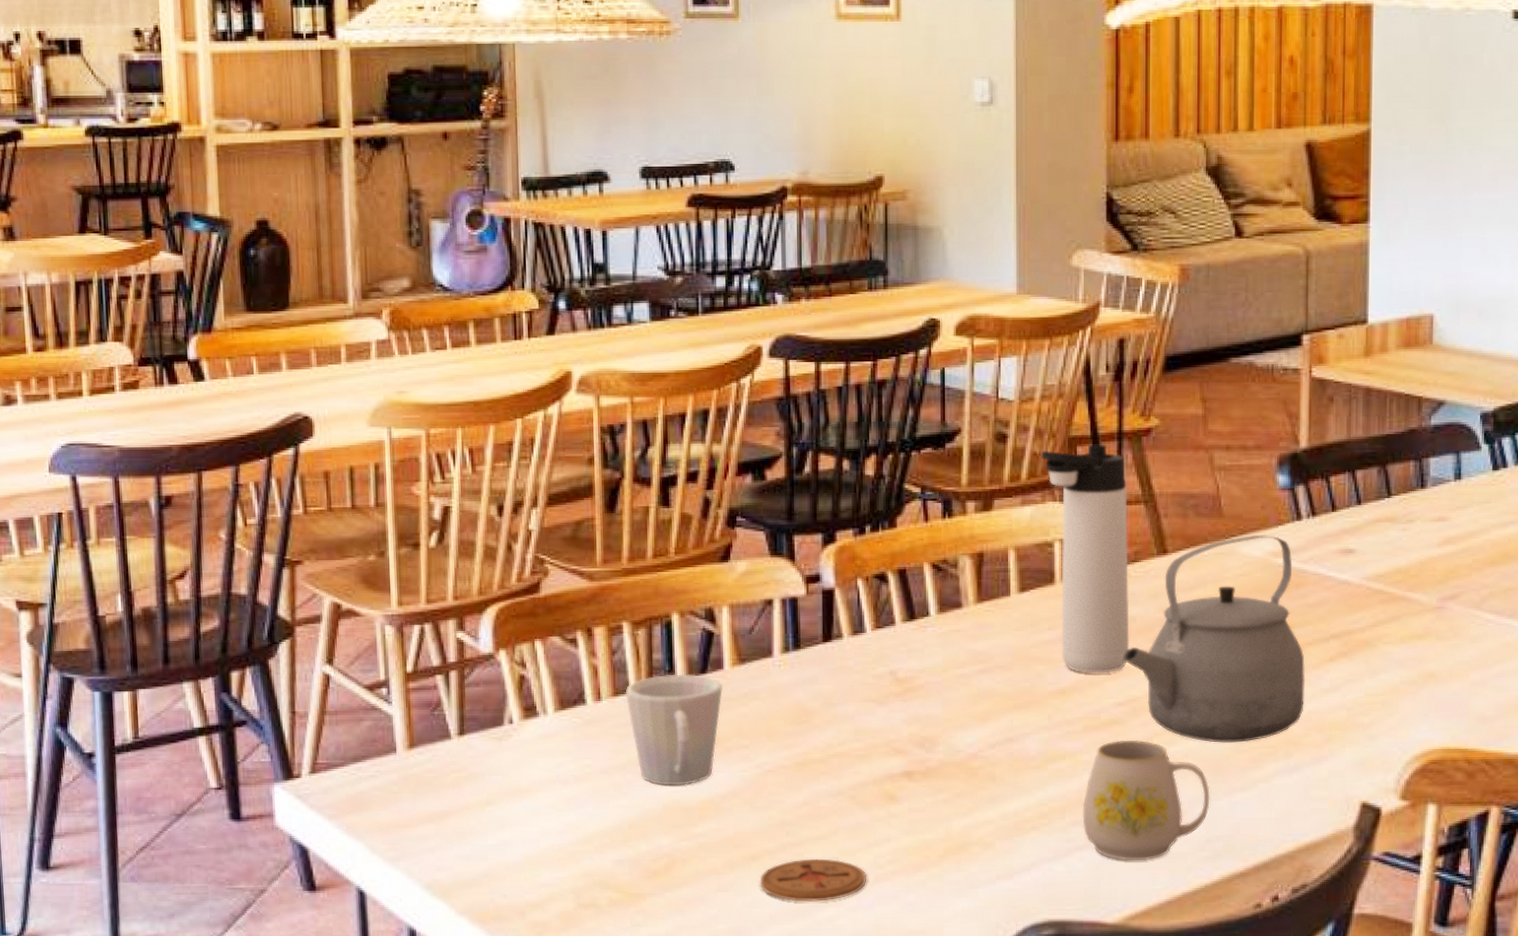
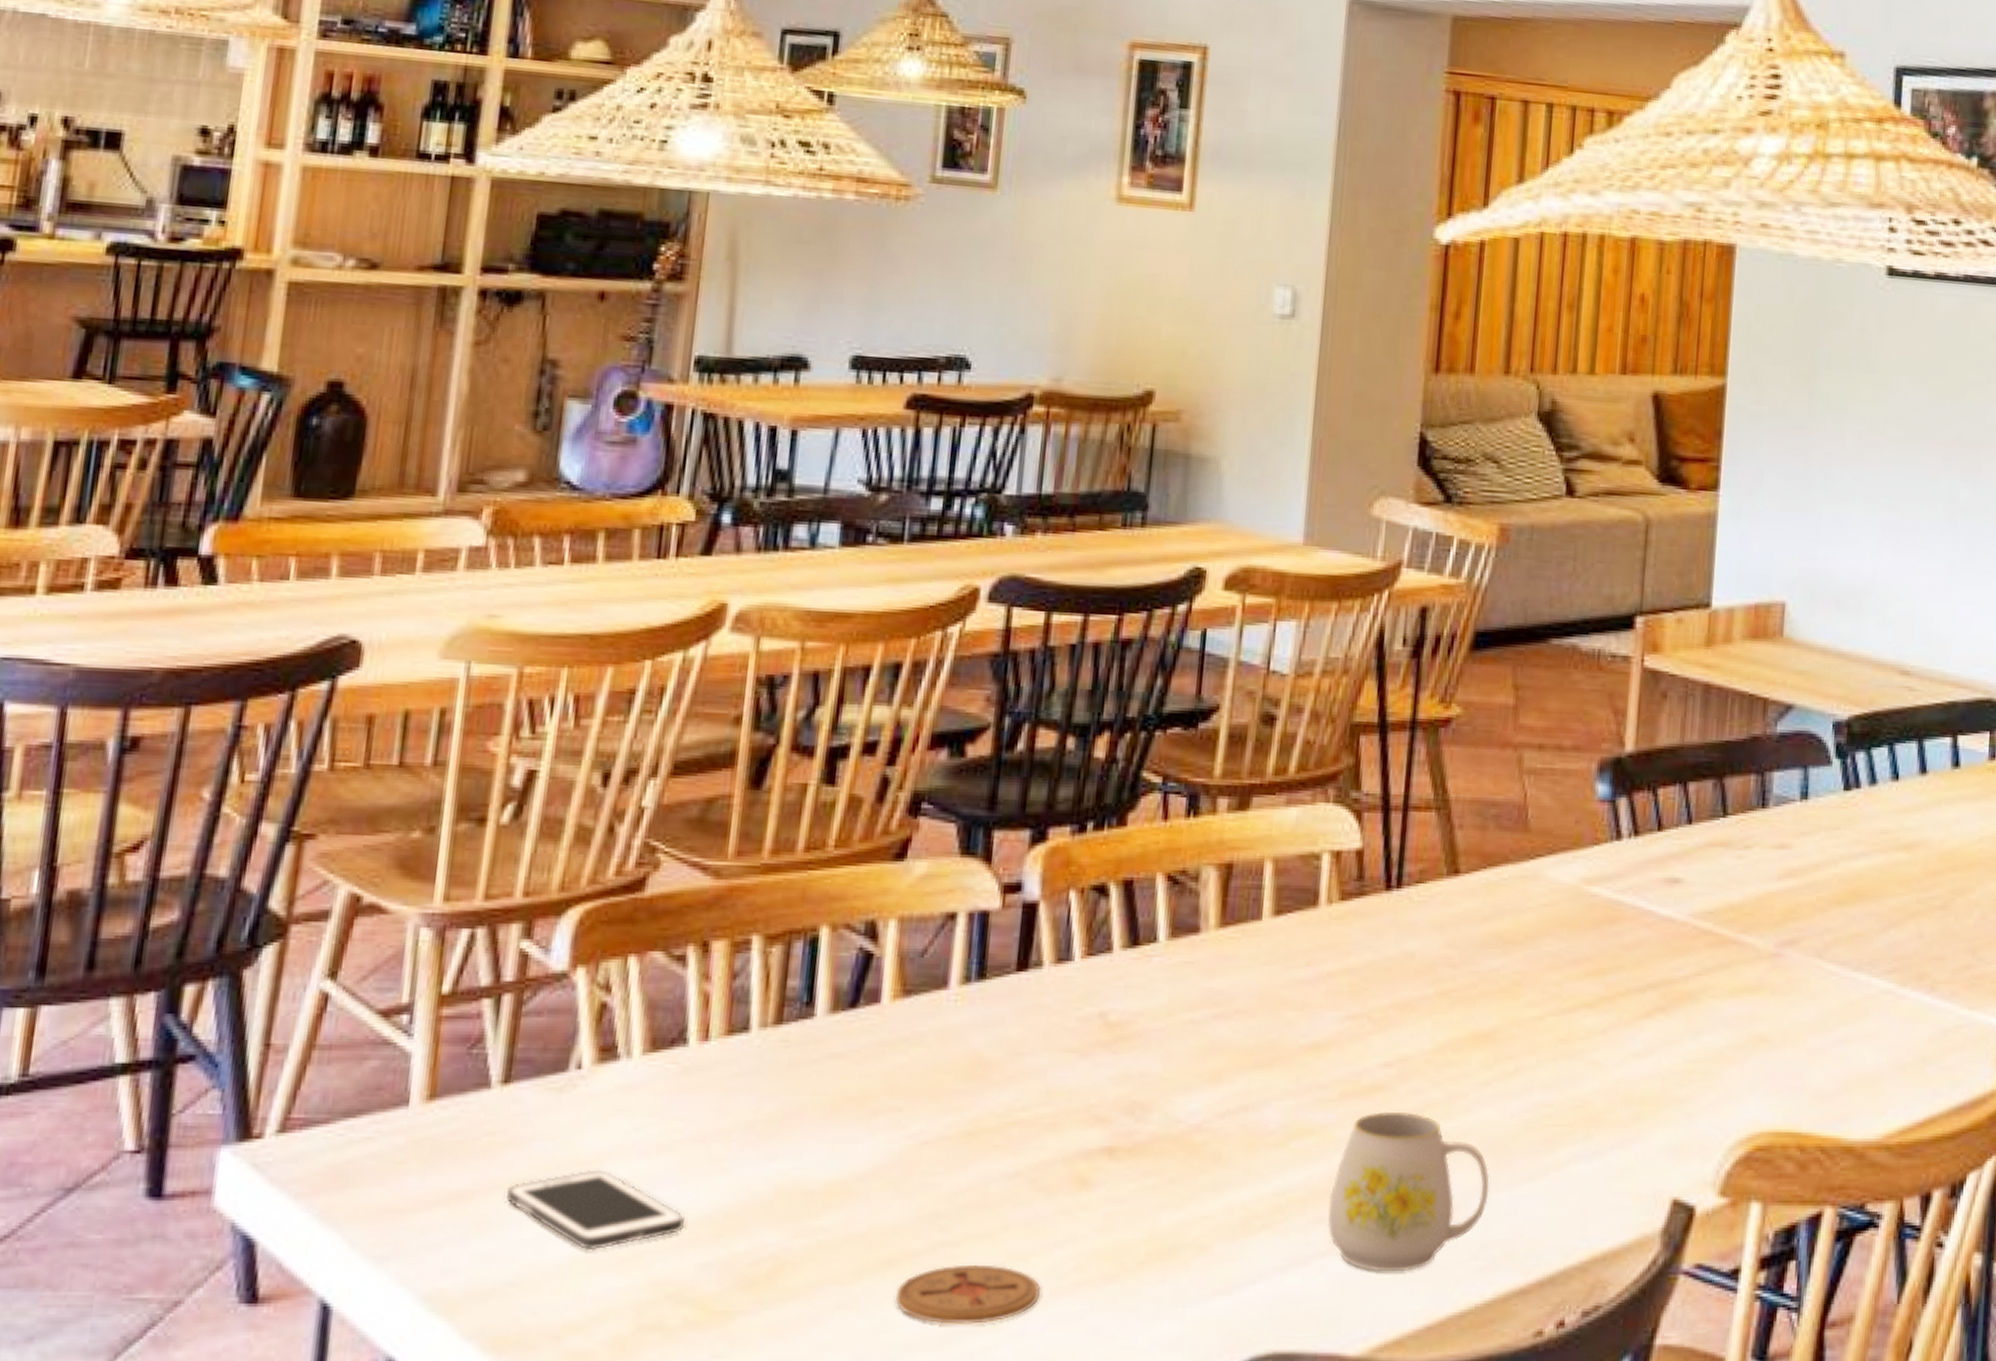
cell phone: none [472,795,600,852] -> present [506,1169,685,1251]
mug: present [625,674,723,786] -> none [743,1007,877,1160]
thermos bottle: present [1040,443,1130,673] -> none [1313,733,1417,1024]
tea kettle: present [1123,534,1306,743] -> none [1395,855,1615,1118]

